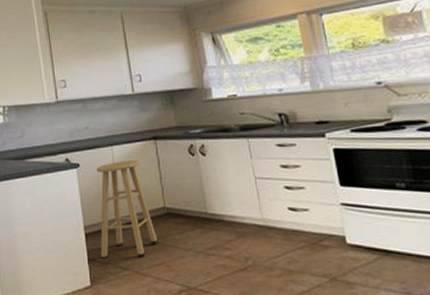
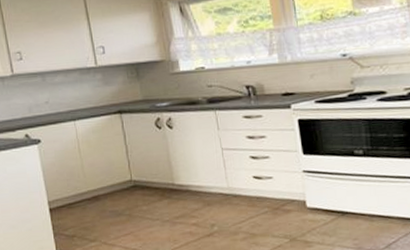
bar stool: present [96,160,158,260] -> none [58,134,125,233]

